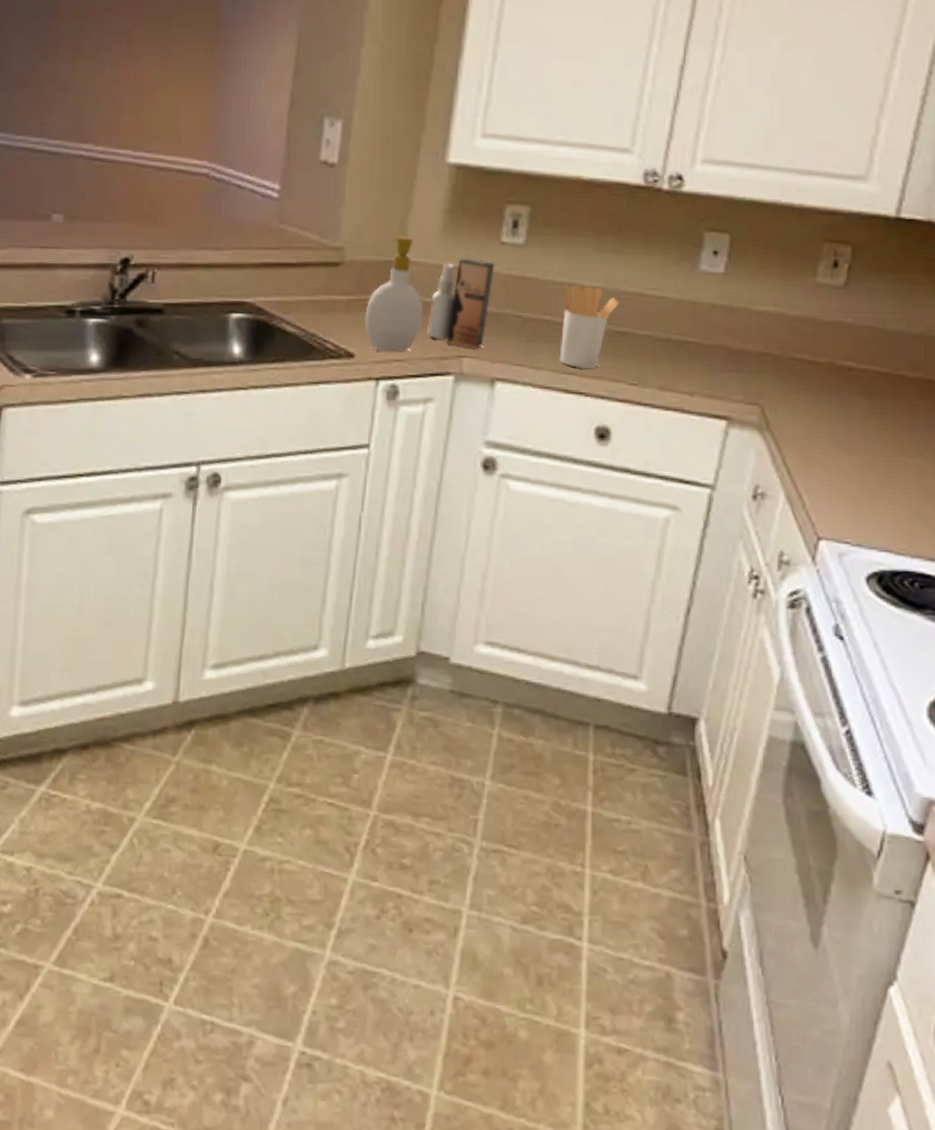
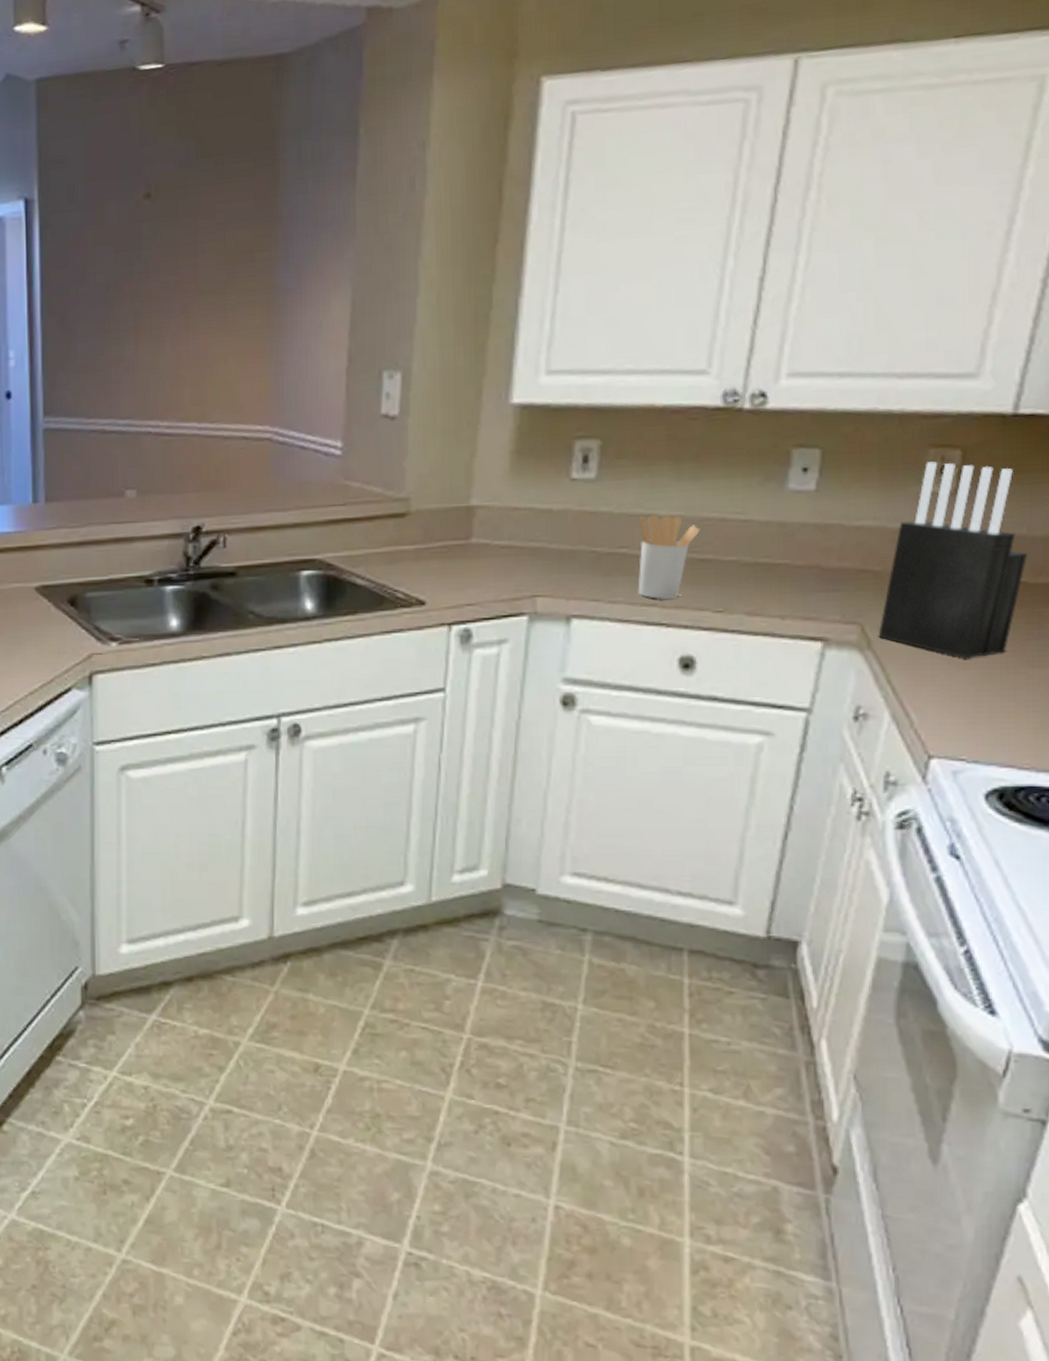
soap bottle: present [364,236,424,352] -> none [434,481,494,597]
spray bottle: present [427,258,495,349] -> none [498,497,566,588]
knife block: none [776,255,905,445] -> present [878,461,1027,659]

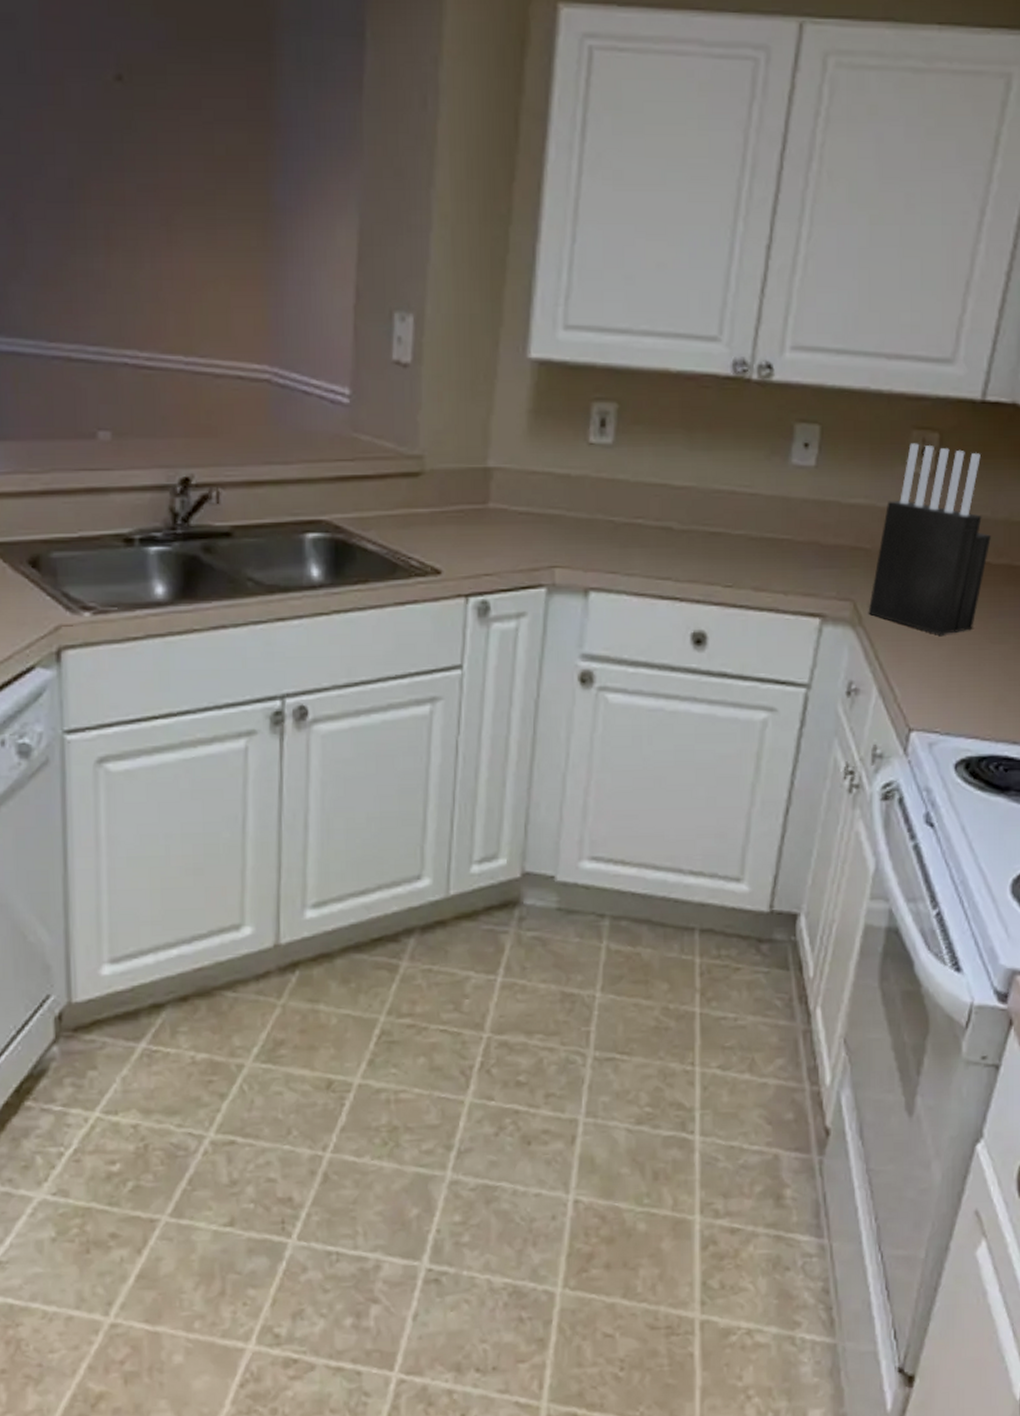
utensil holder: present [637,515,700,600] -> none [653,485,712,574]

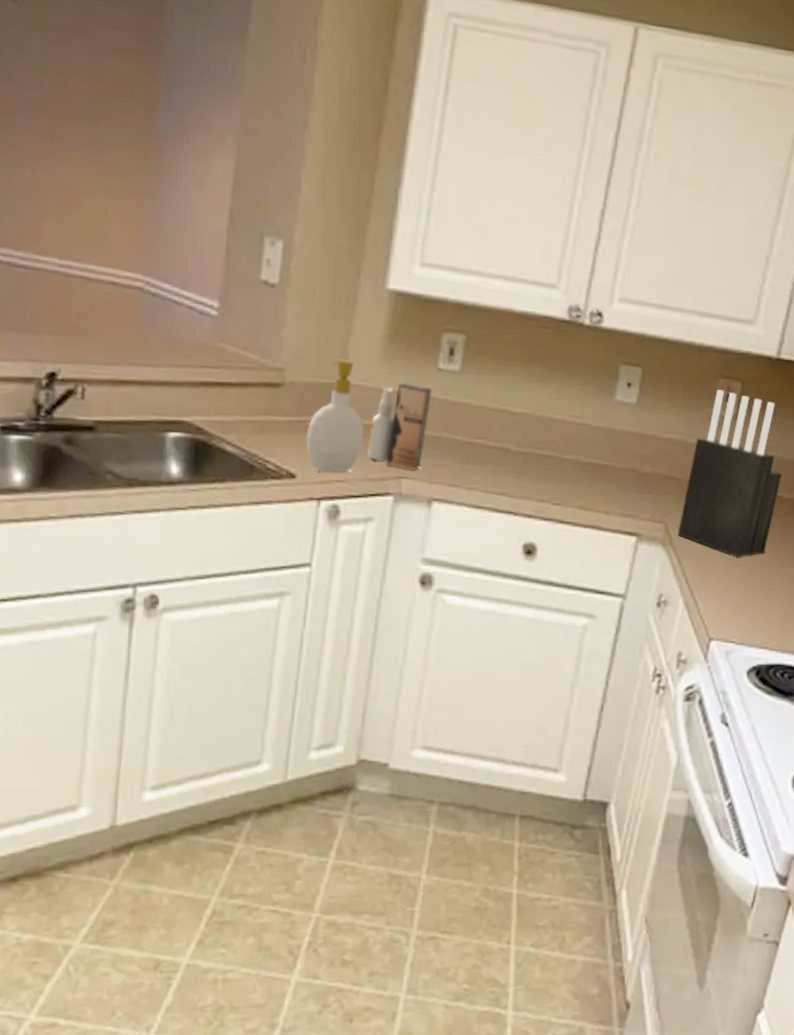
soap bottle: none [450,440,512,566] -> present [306,359,365,473]
spray bottle: none [516,461,584,558] -> present [367,383,432,470]

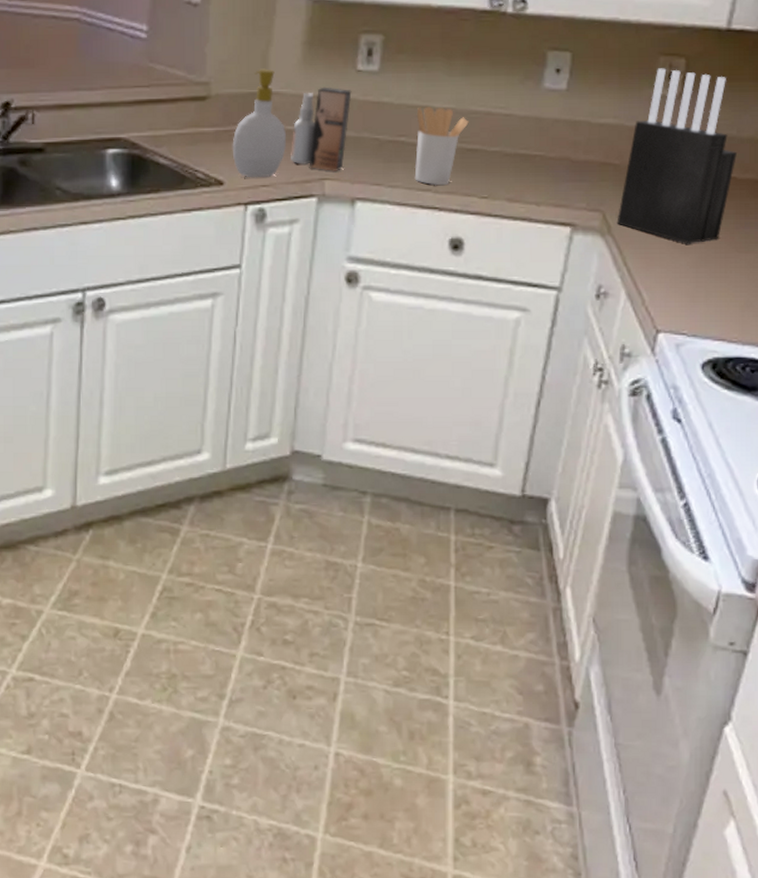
utensil holder: none [491,410,545,490] -> present [414,107,469,186]

